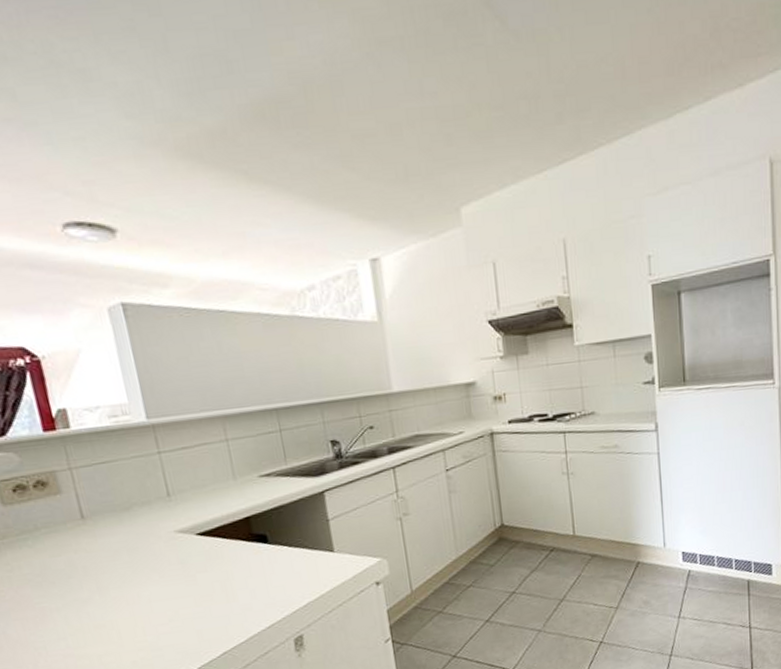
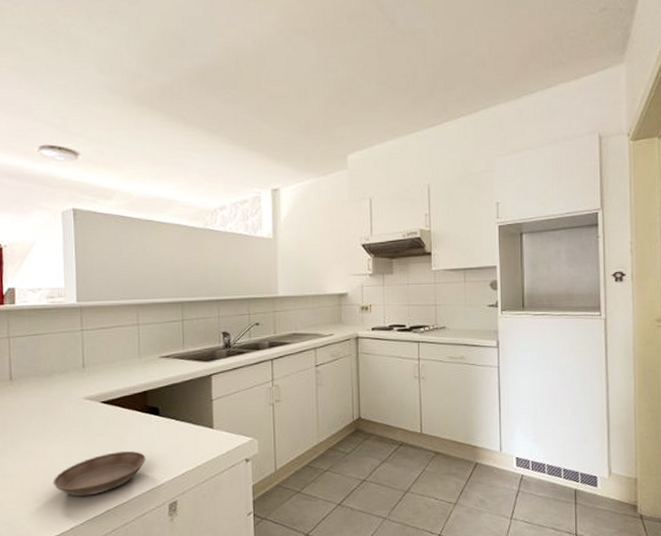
saucer: none [154,585,261,641] -> present [52,451,146,496]

